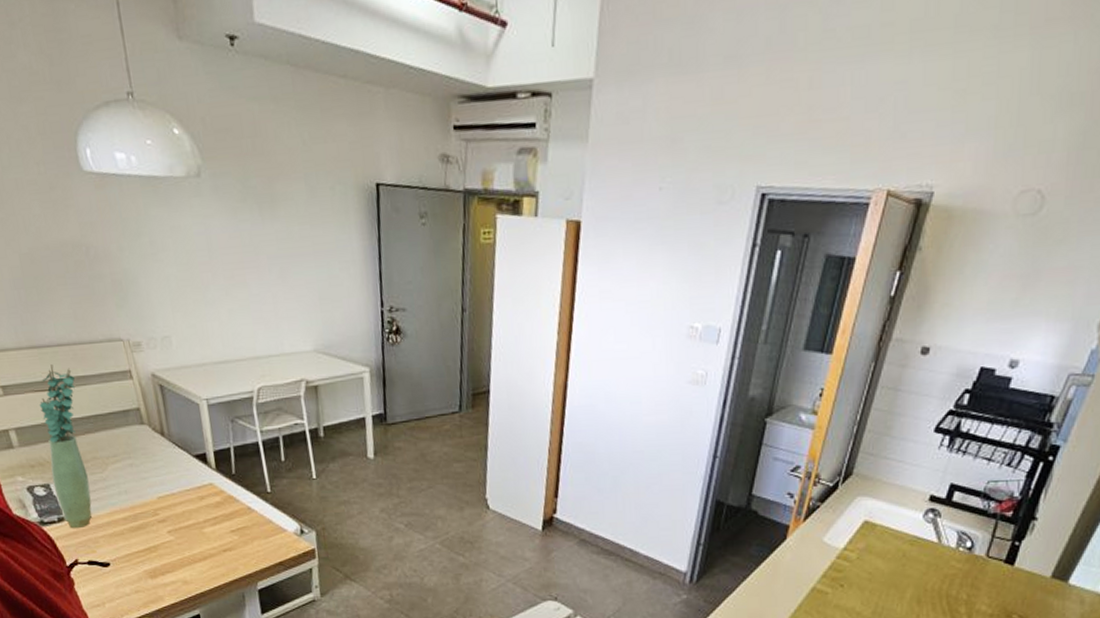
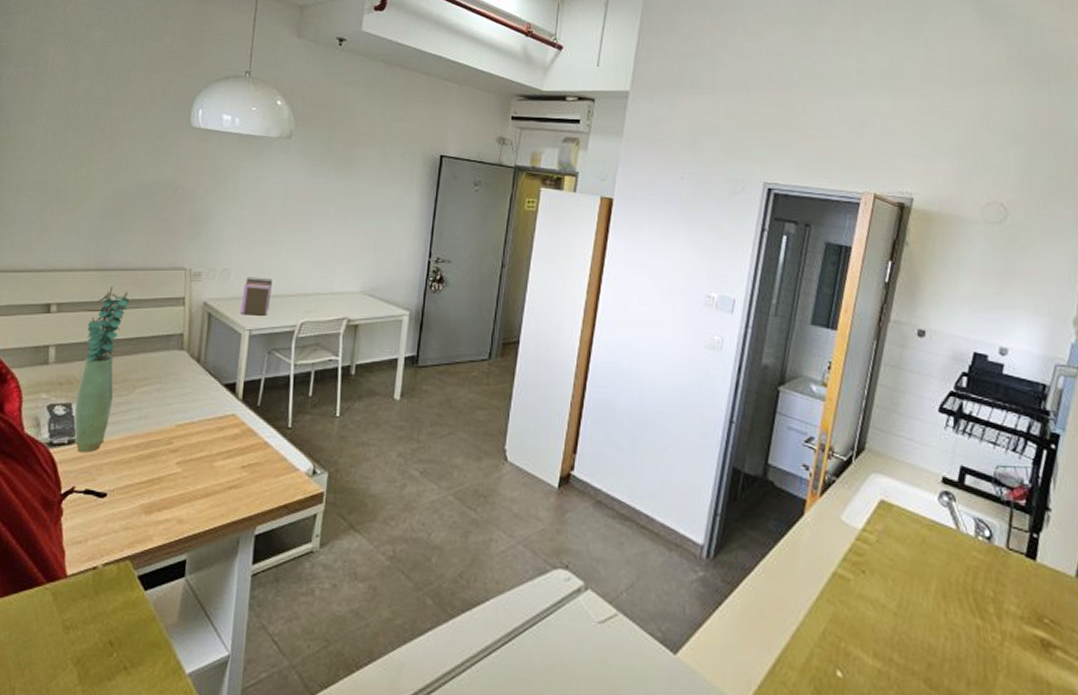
books: none [189,342,221,385] -> present [240,277,272,316]

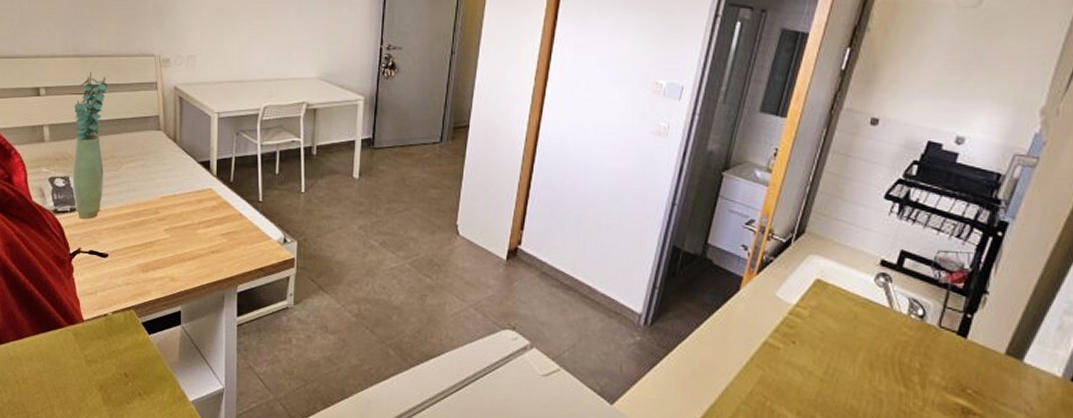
books: present [240,277,272,316] -> none [208,63,235,99]

